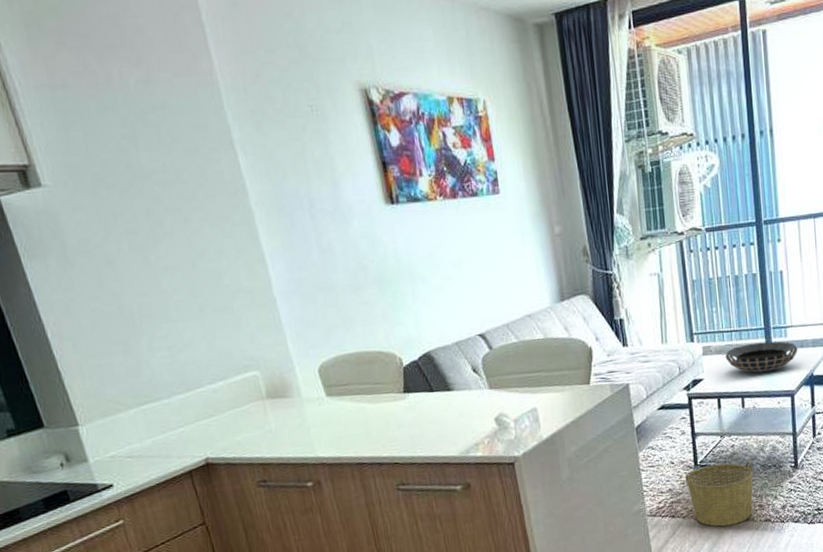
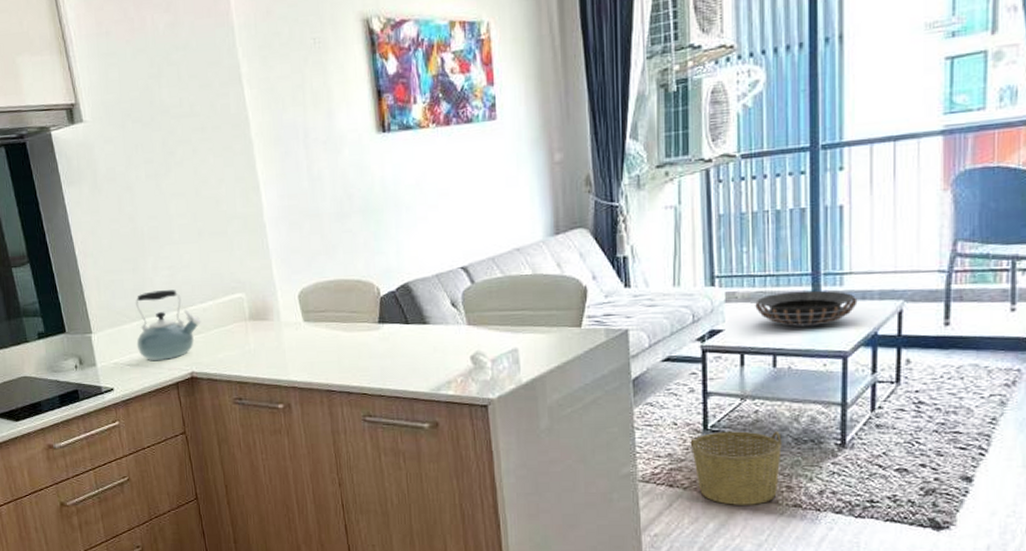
kettle: none [129,371,212,450] -> present [135,290,201,360]

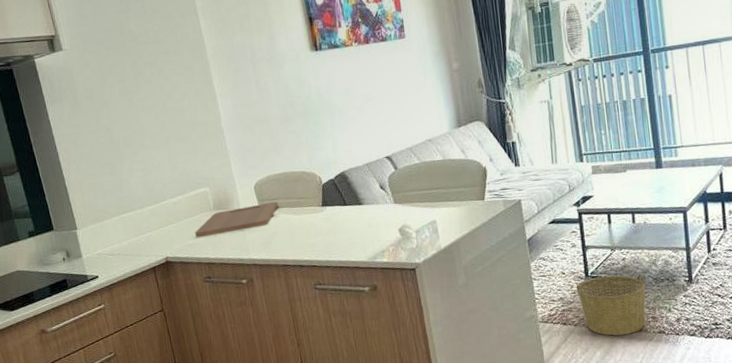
kettle: present [135,290,201,360] -> none [114,188,173,250]
cutting board: none [226,314,326,352] -> present [195,201,279,238]
decorative bowl: present [755,290,858,327] -> none [615,161,690,191]

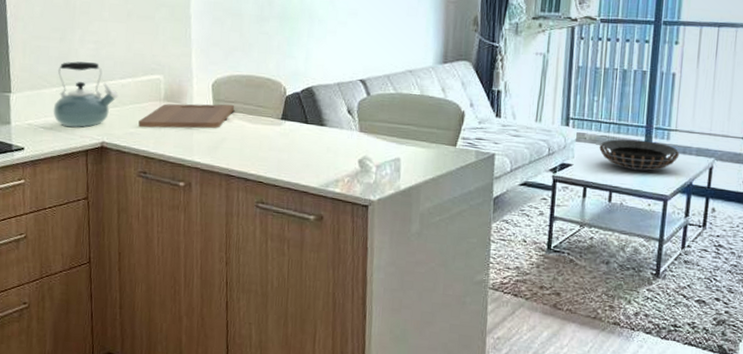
kettle: none [114,188,173,250] -> present [53,61,118,127]
basket: present [576,274,646,336] -> none [535,252,610,320]
decorative bowl: none [615,161,690,191] -> present [599,139,680,171]

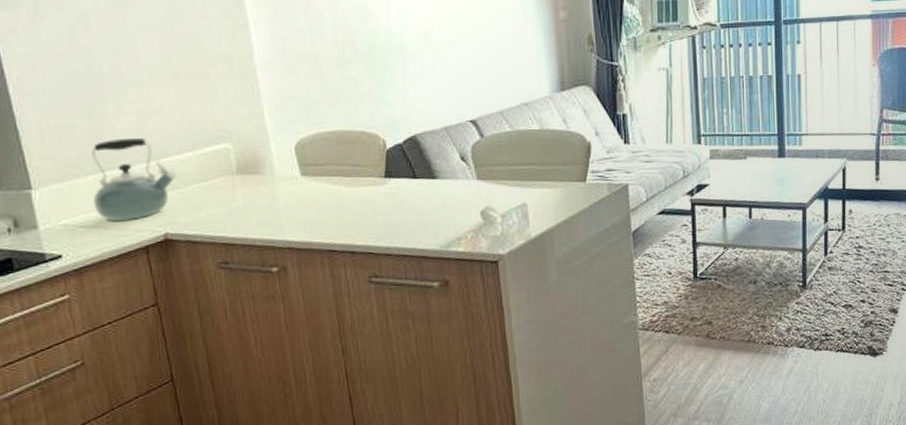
cutting board: present [138,103,235,129] -> none [209,167,327,210]
decorative bowl: present [599,139,680,171] -> none [734,149,813,182]

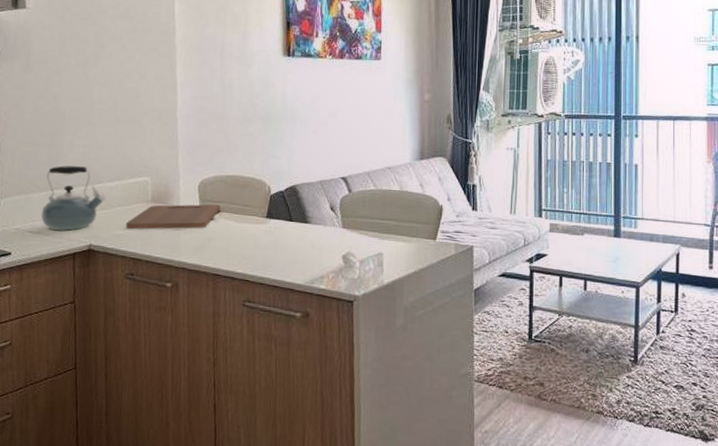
cutting board: none [209,167,327,210] -> present [126,204,221,230]

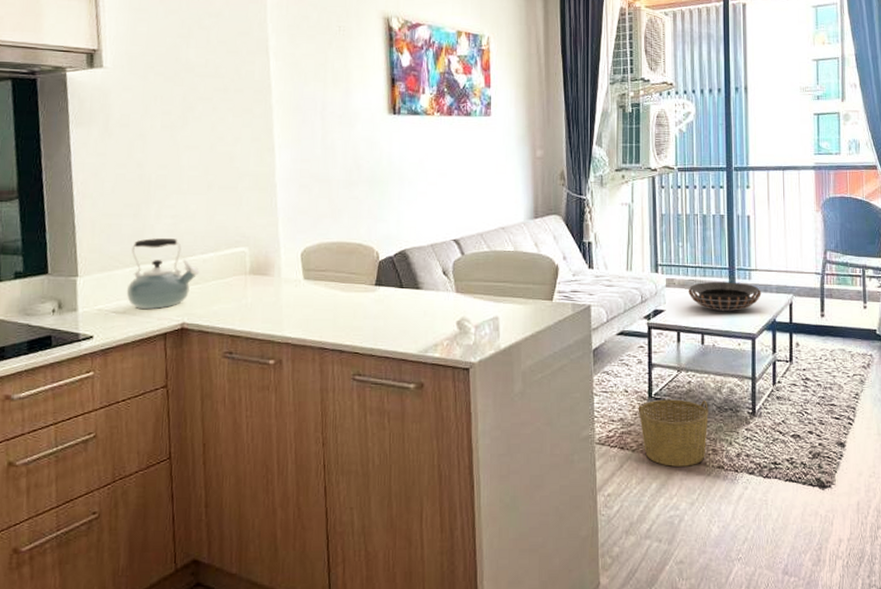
cutting board: present [126,204,221,230] -> none [222,273,326,305]
basket: none [517,342,589,410] -> present [638,399,709,466]
decorative bowl: none [572,228,647,259] -> present [688,281,761,312]

